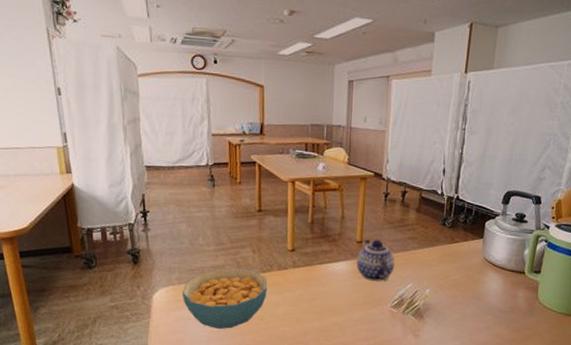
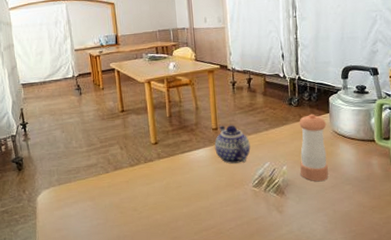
cereal bowl: present [182,267,268,329] -> none [62,164,138,223]
pepper shaker: none [443,237,478,309] -> present [299,113,329,182]

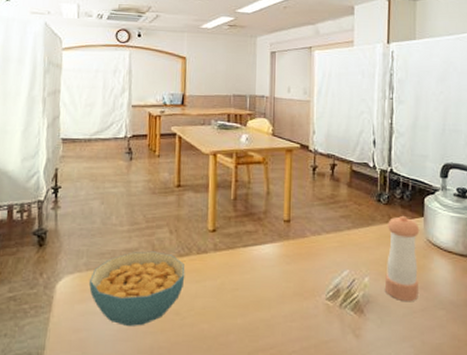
cereal bowl: none [62,164,138,223] -> present [88,251,185,326]
teapot: present [214,125,251,164] -> none [284,218,328,267]

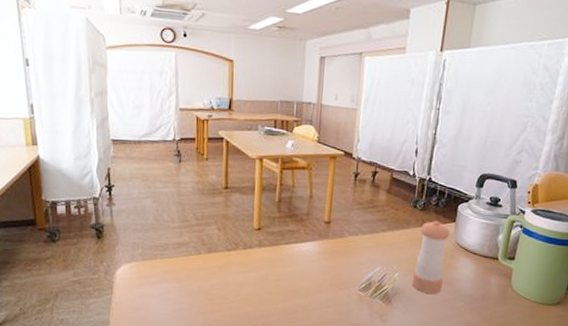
cereal bowl: present [88,251,185,326] -> none [145,245,232,308]

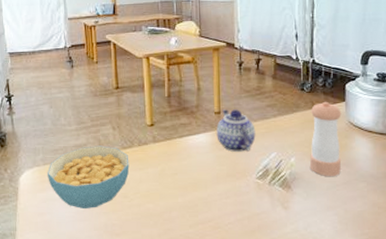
cereal bowl: none [145,245,232,308] -> present [46,145,130,209]
teapot: none [324,220,364,264] -> present [216,109,256,152]

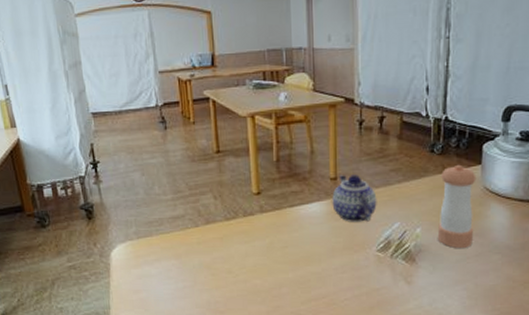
cereal bowl: present [46,145,130,209] -> none [141,217,234,285]

